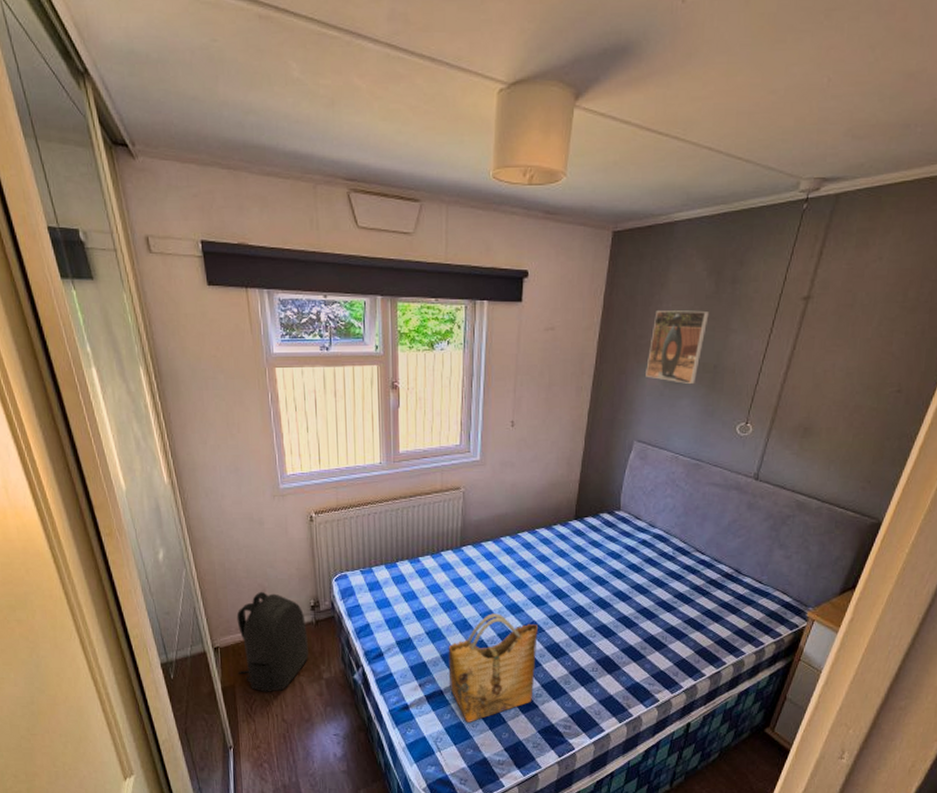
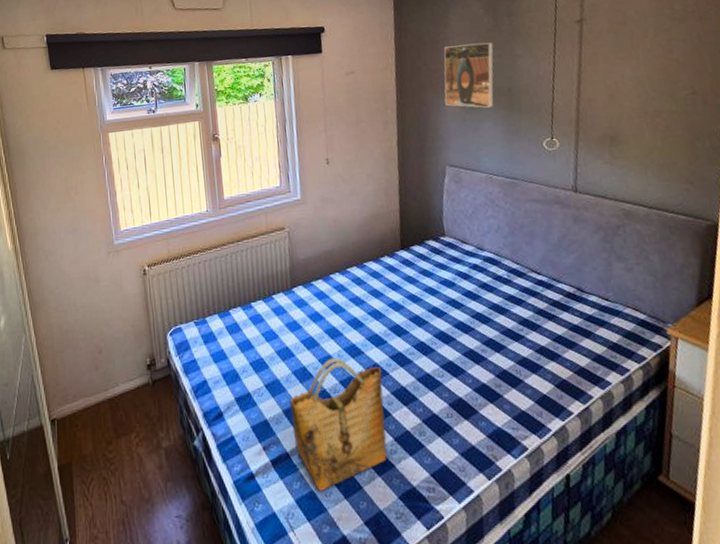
backpack: present [236,591,309,692] -> none [73,352,146,469]

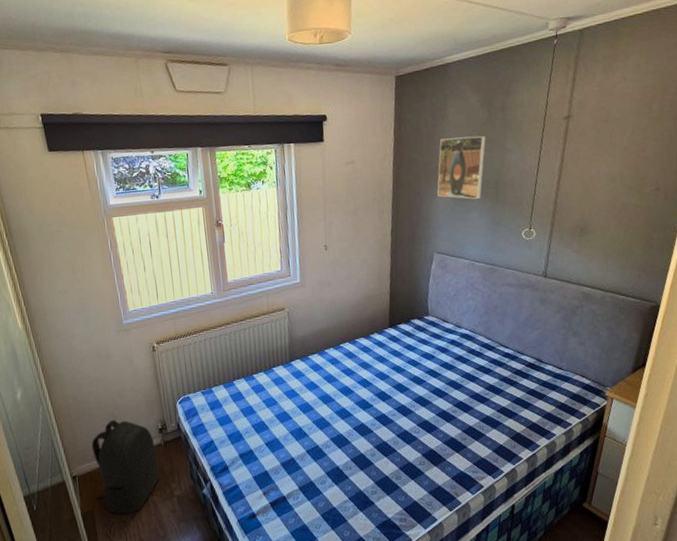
backpack: none [73,352,146,469] -> present [91,419,160,514]
grocery bag: present [289,357,387,491] -> none [287,419,369,525]

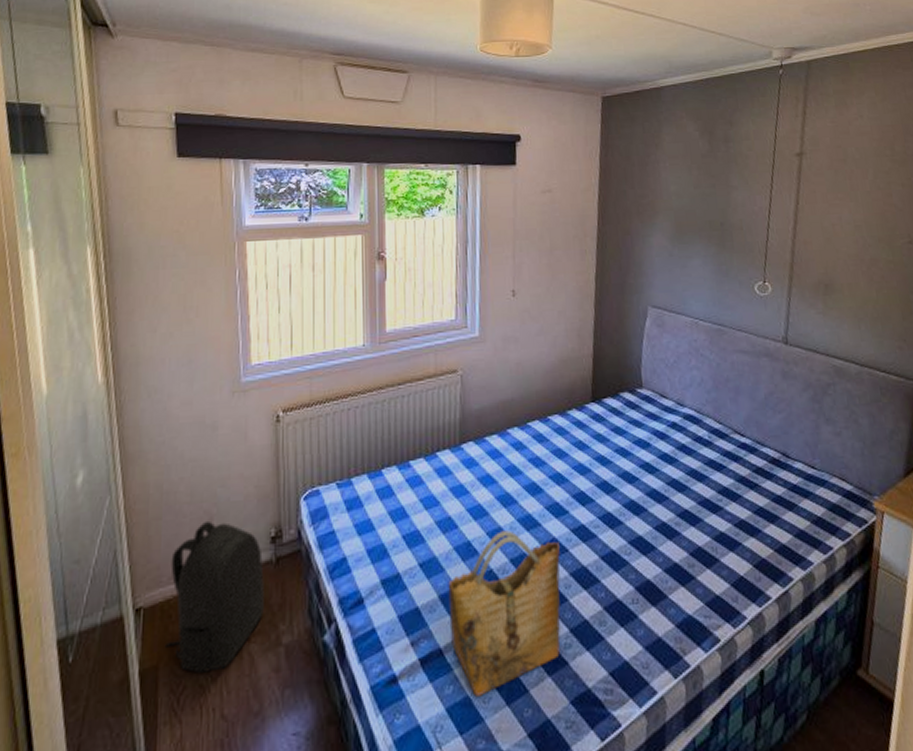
grocery bag: none [287,419,369,525] -> present [448,530,561,696]
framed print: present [437,136,486,200] -> none [651,169,708,244]

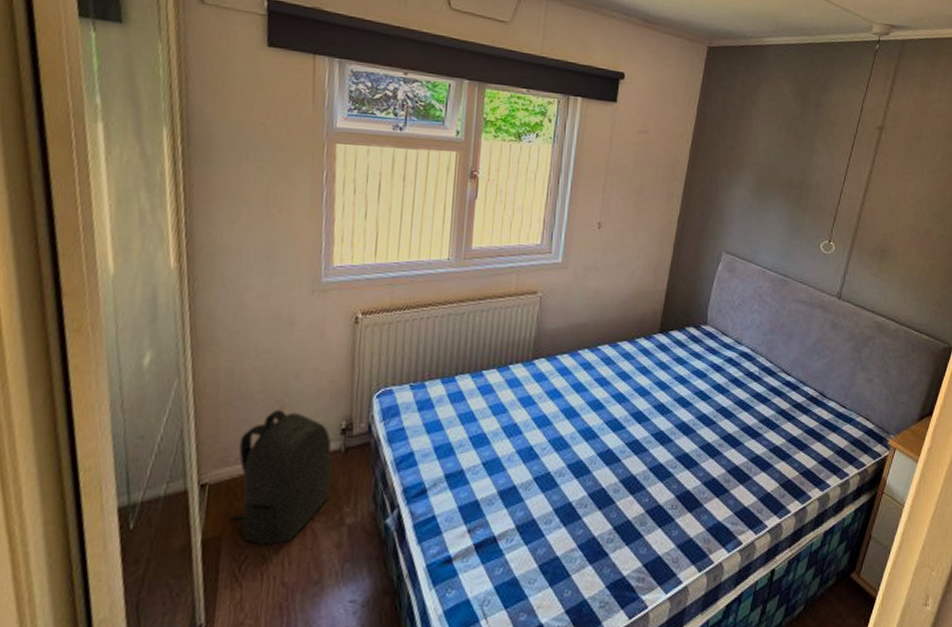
grocery bag: present [448,530,561,696] -> none [505,439,614,578]

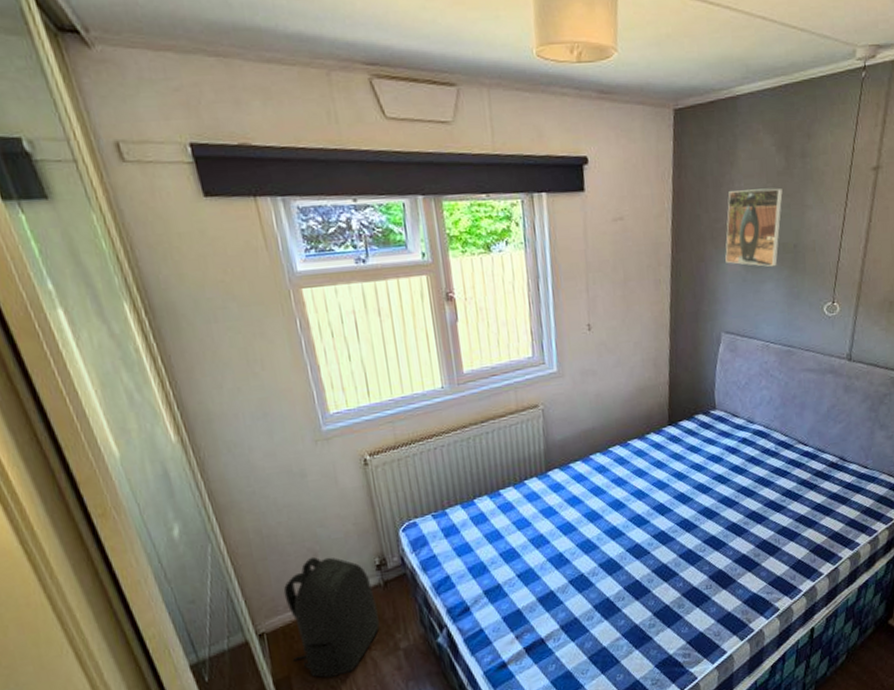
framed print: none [736,125,795,200] -> present [725,188,783,267]

